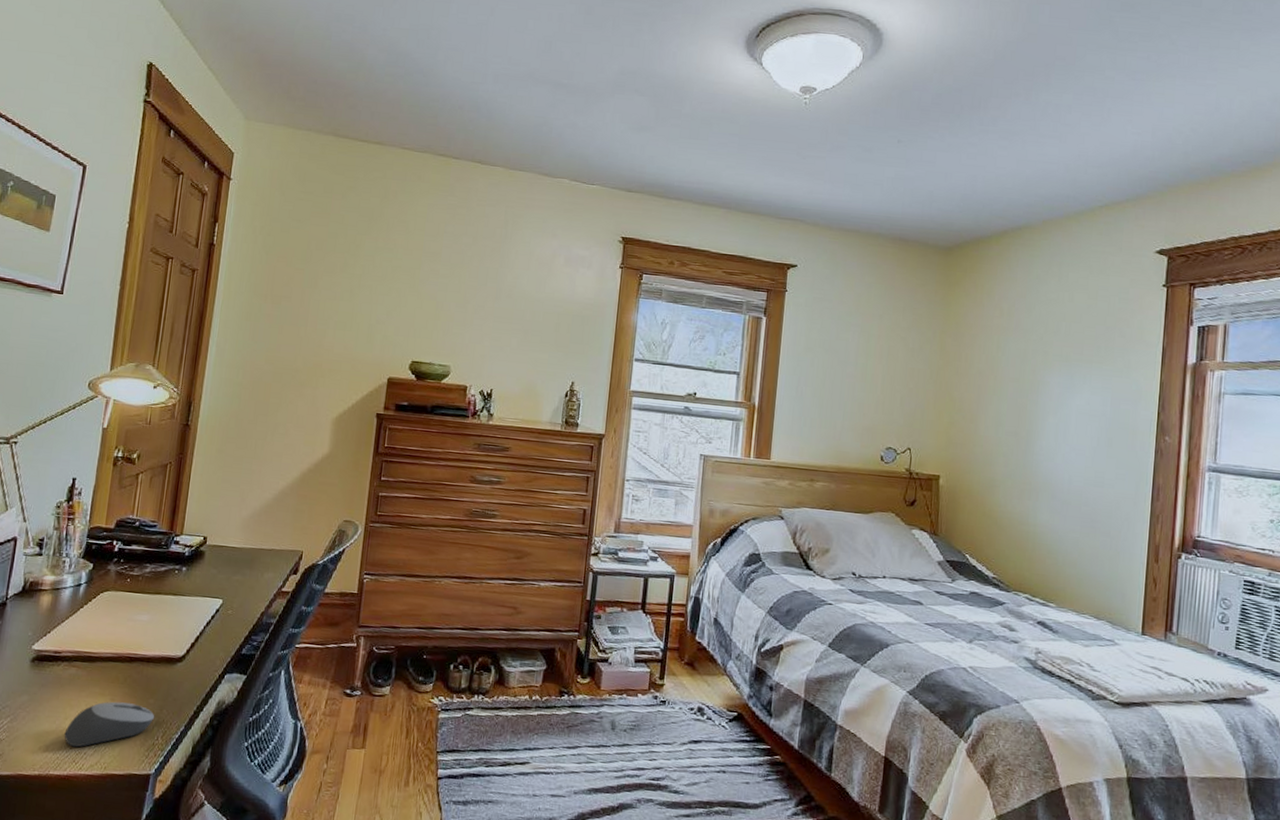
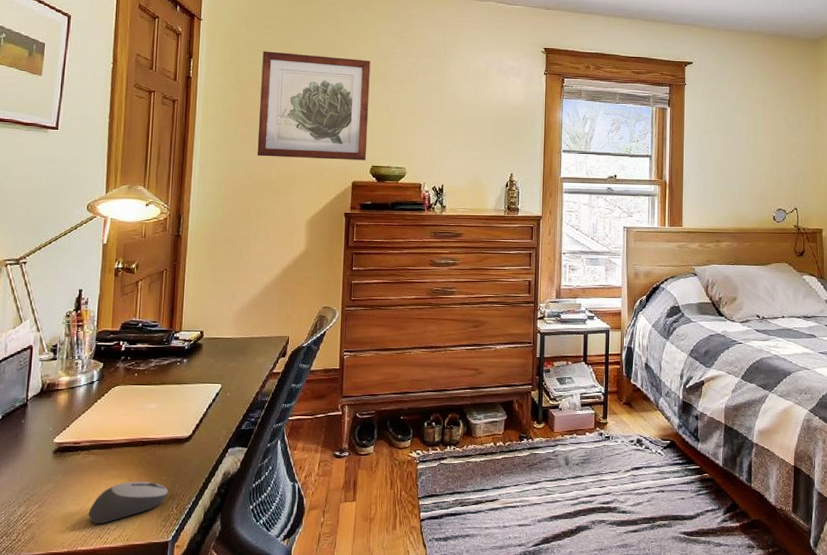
wall art: none [282,219,419,354] -> present [257,51,371,161]

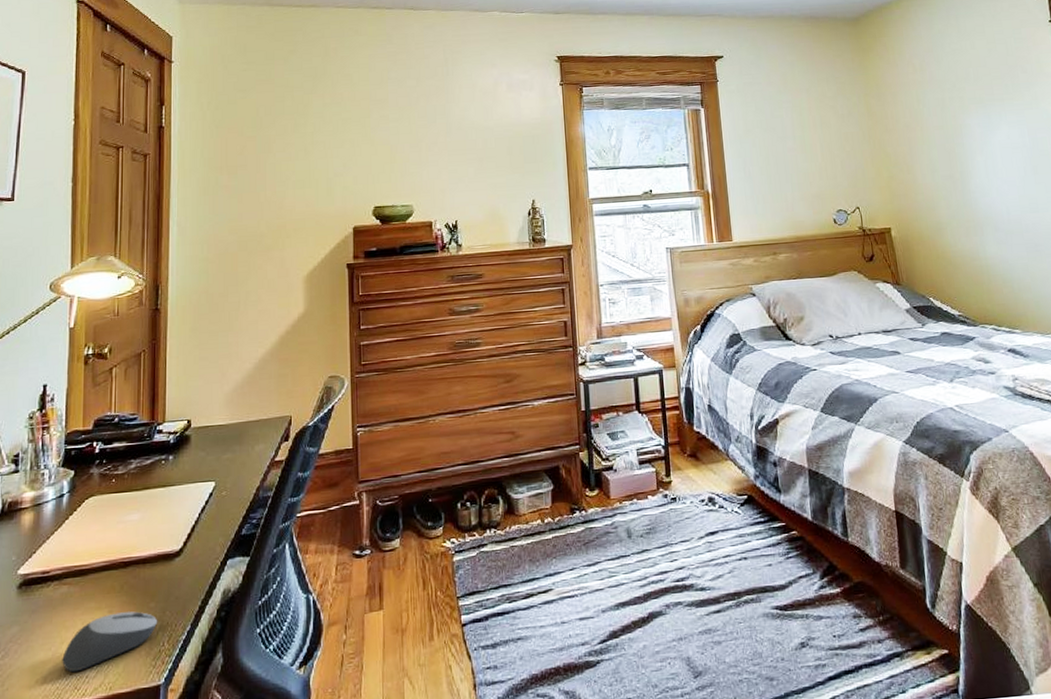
wall art: present [257,51,371,161] -> none [242,88,368,209]

